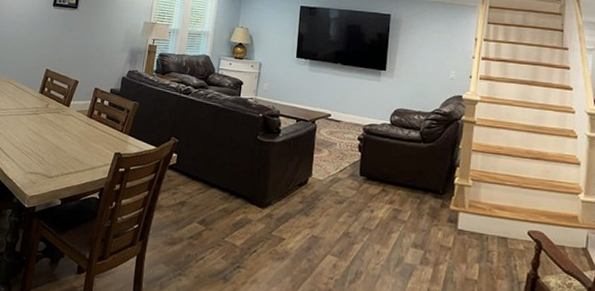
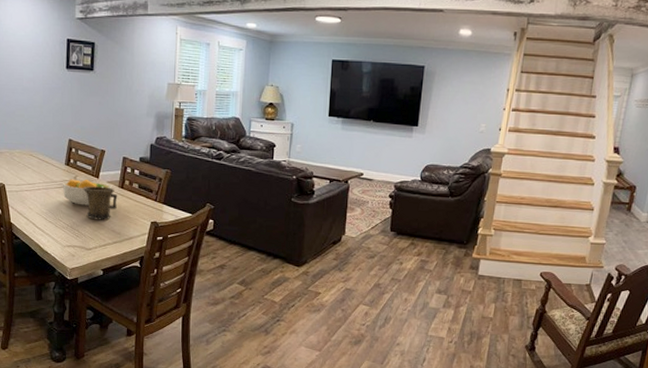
fruit bowl: none [33,106,81,133] -> present [62,179,112,206]
mug: none [52,114,86,149] -> present [84,186,118,220]

